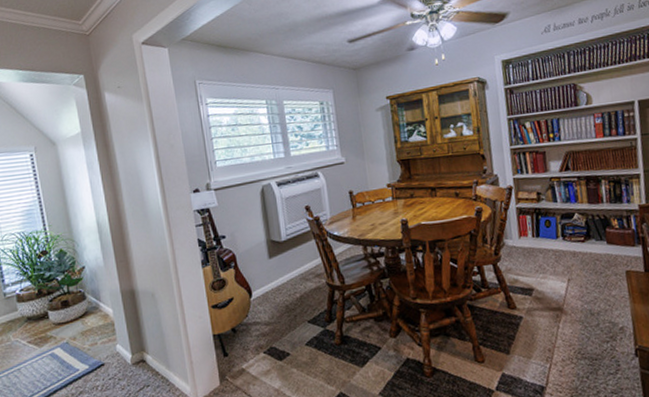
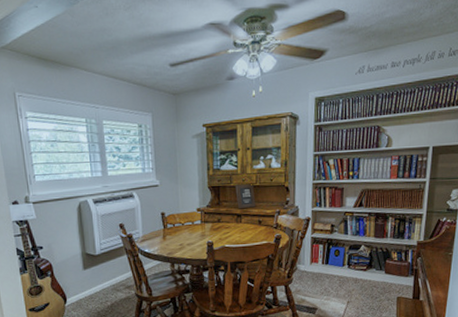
picture frame: none [426,153,451,182] -> present [235,183,256,209]

